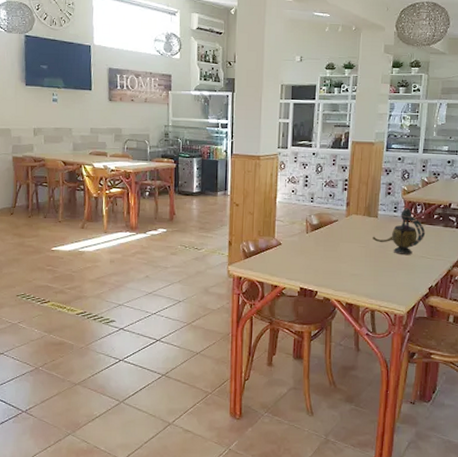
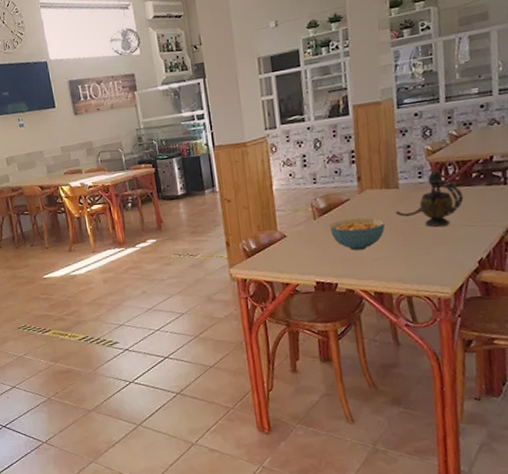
cereal bowl: none [318,237,363,265] -> present [329,217,386,250]

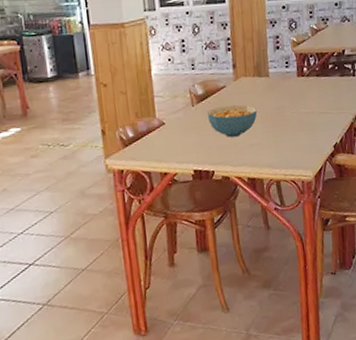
teapot: present [396,170,464,227] -> none [266,60,323,114]

